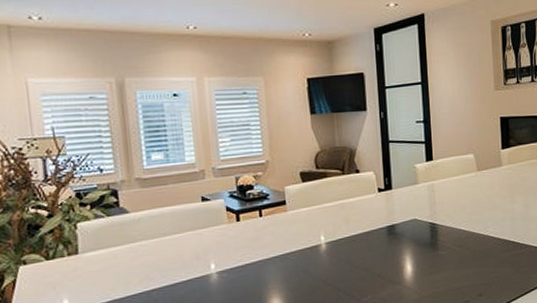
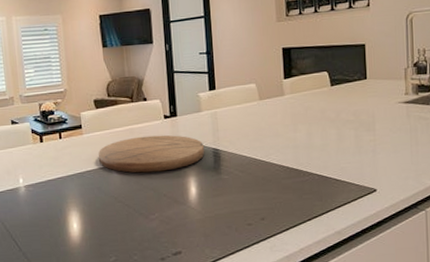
cutting board: none [304,209,422,252] -> present [98,135,205,173]

